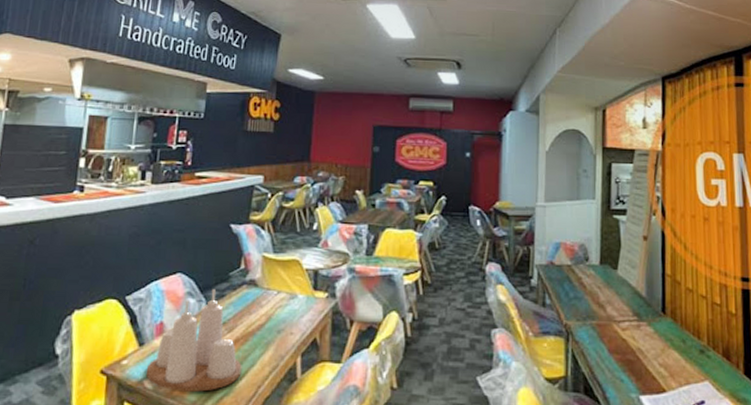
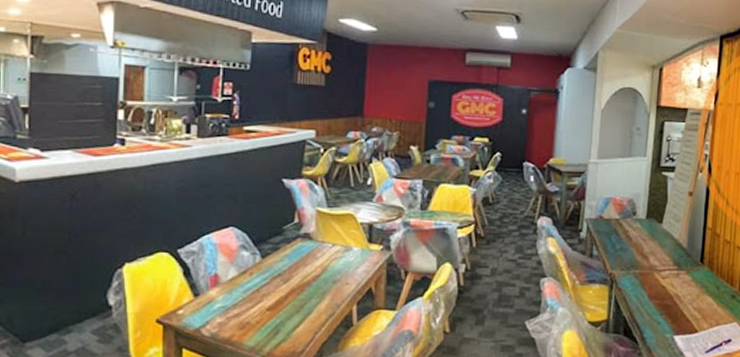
condiment set: present [145,289,242,392] -> none [202,242,299,338]

